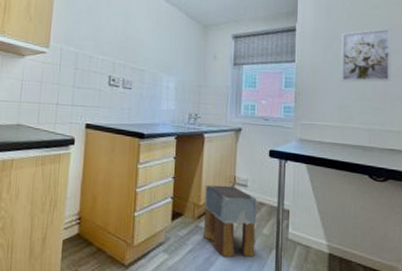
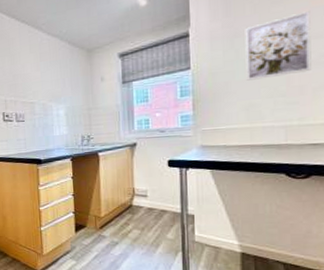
stool: present [204,185,257,257] -> none [105,197,160,261]

